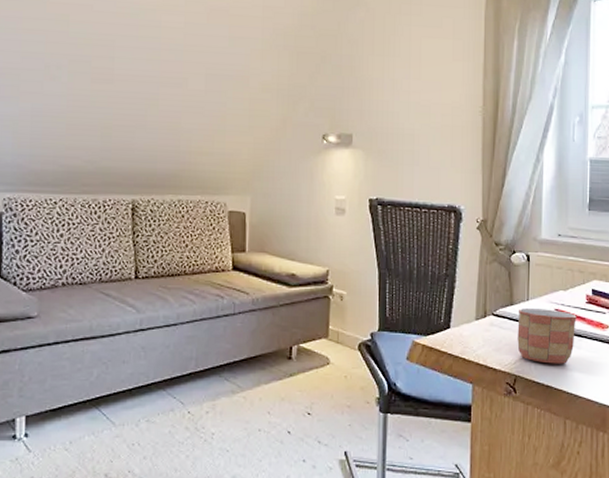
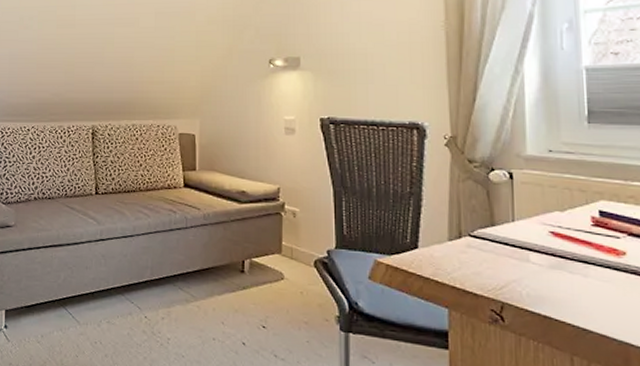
mug: present [517,308,577,364] -> none [501,230,580,293]

